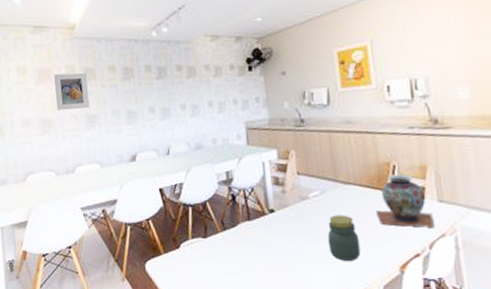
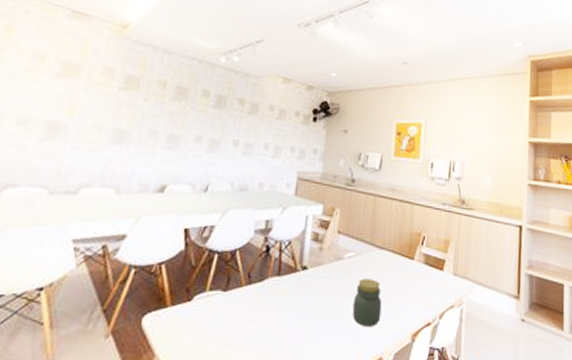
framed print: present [54,73,90,111] -> none [74,72,128,121]
decorative vase: present [377,174,434,228] -> none [401,245,447,298]

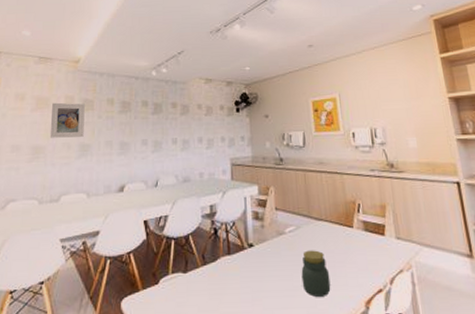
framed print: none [74,72,128,121] -> present [50,102,85,138]

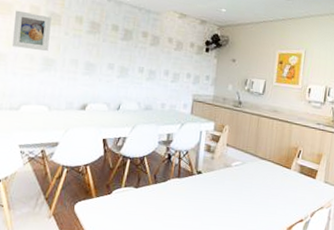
jar: present [301,250,331,297] -> none [238,182,263,220]

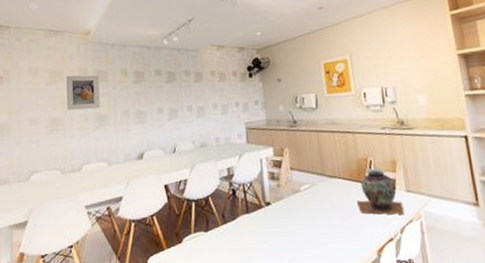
decorative vase: none [279,157,319,201] -> present [357,168,404,215]

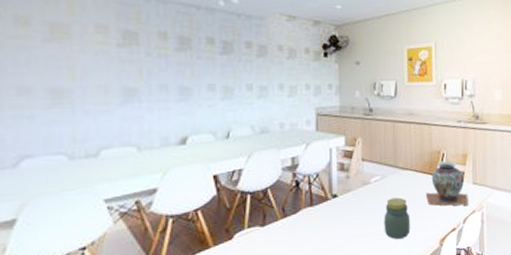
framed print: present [65,75,100,110] -> none [74,32,127,79]
jar: none [316,205,345,248] -> present [384,197,410,239]

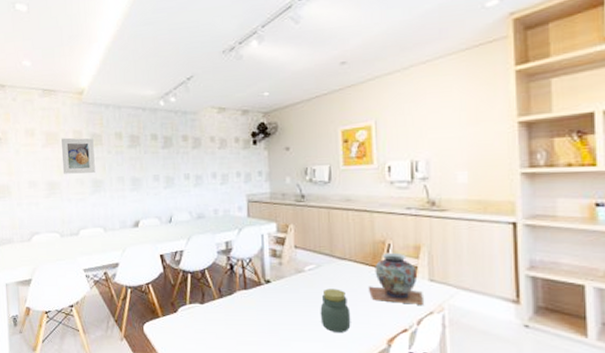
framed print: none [74,32,127,79] -> present [61,137,95,174]

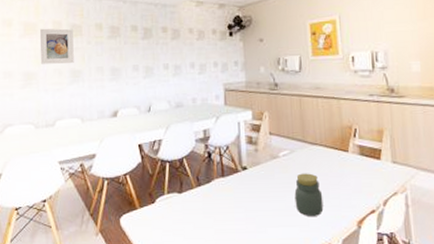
decorative vase: present [369,252,423,305] -> none [339,136,388,186]

